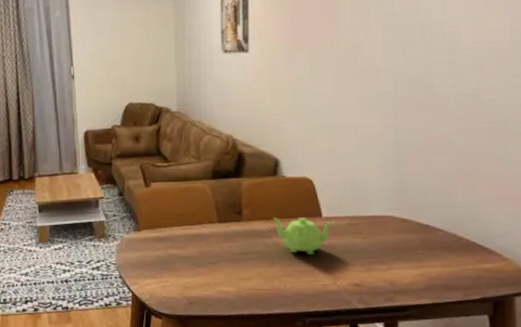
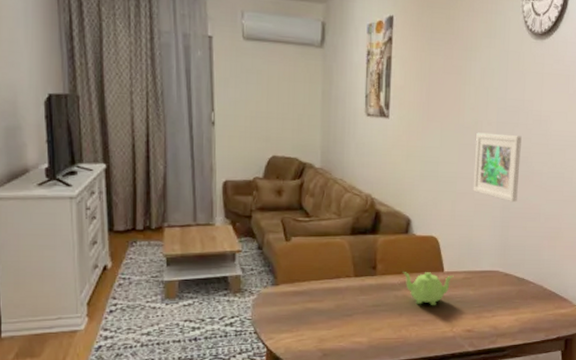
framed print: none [354,54,417,135] -> present [473,132,522,203]

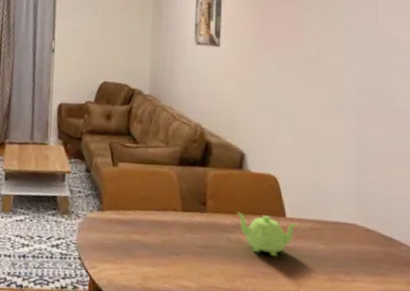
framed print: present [473,132,522,203] -> none [318,62,378,143]

